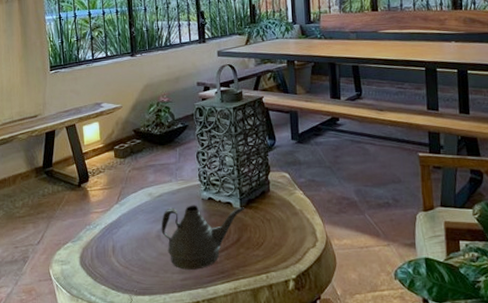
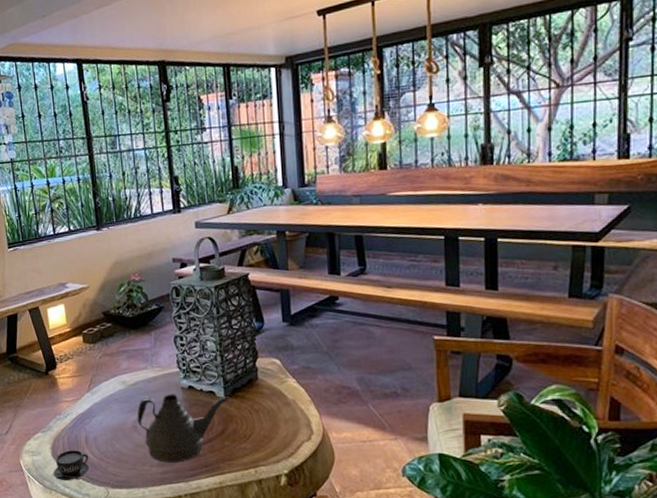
teacup: none [80,259,115,288] -> present [53,450,89,480]

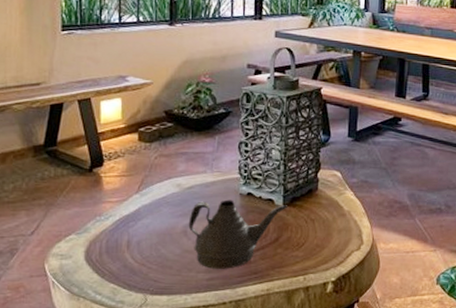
teacup: present [53,450,89,480] -> none [83,254,129,287]

